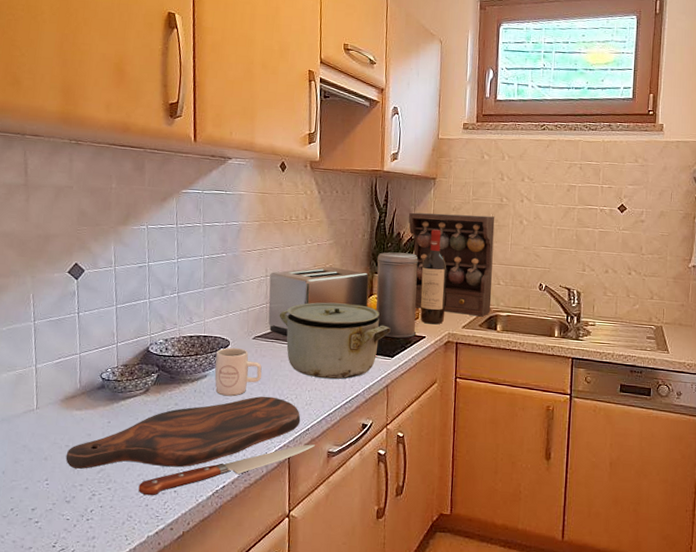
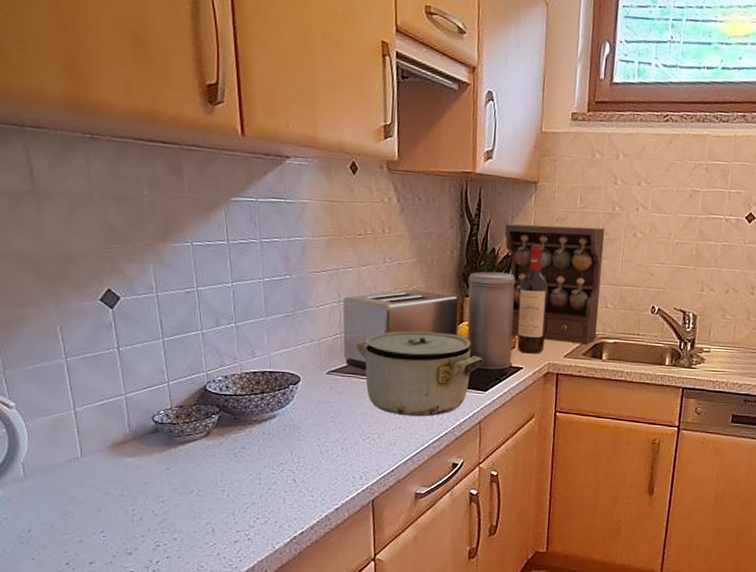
cutting board: present [65,396,301,469] -> none [122,436,385,519]
kitchen knife: present [138,444,316,495] -> none [207,486,402,544]
mug: present [214,347,262,397] -> none [285,383,339,438]

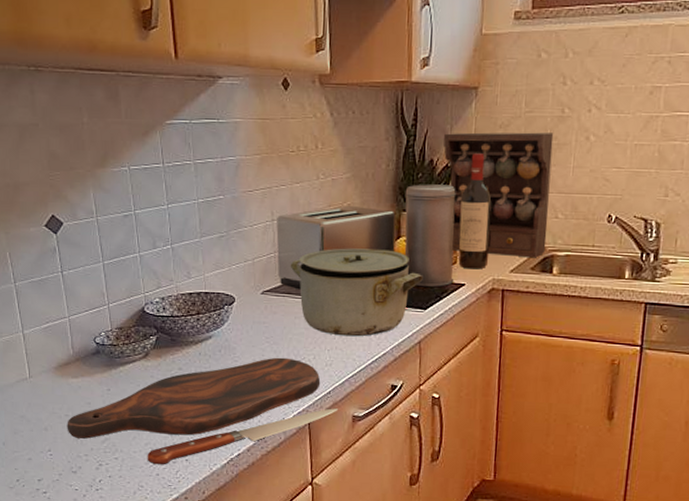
cutting board: none [122,436,385,519] -> present [67,357,321,439]
kitchen knife: none [207,486,402,544] -> present [147,408,339,464]

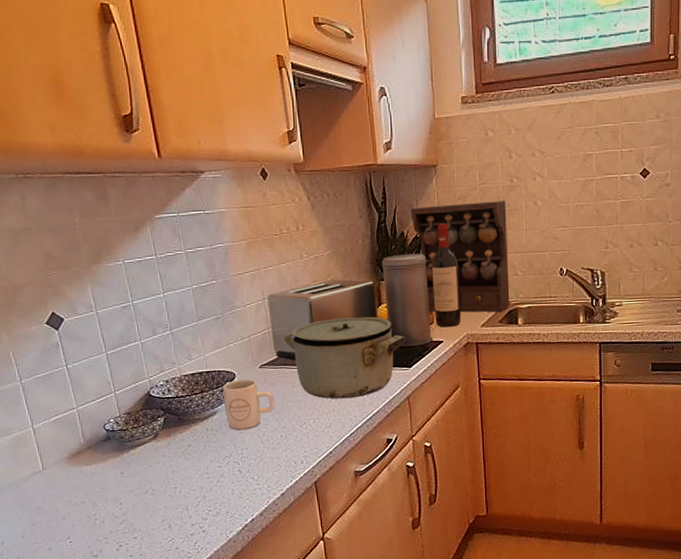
cutting board: present [67,357,321,439] -> none [84,424,322,523]
kitchen knife: present [147,408,339,464] -> none [165,466,342,538]
mug: none [220,304,274,359] -> present [223,379,275,431]

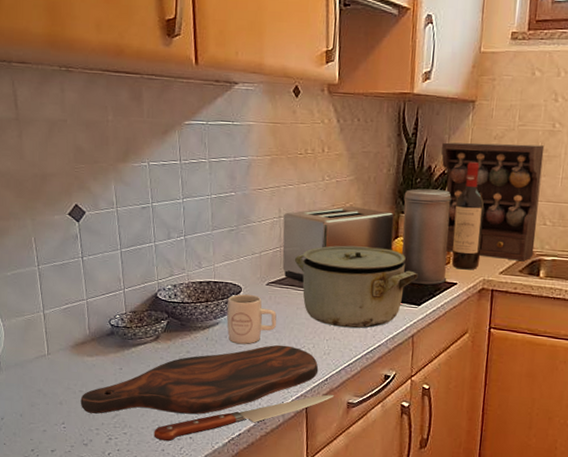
cutting board: none [84,424,322,523] -> present [80,344,319,415]
kitchen knife: none [165,466,342,538] -> present [154,394,335,441]

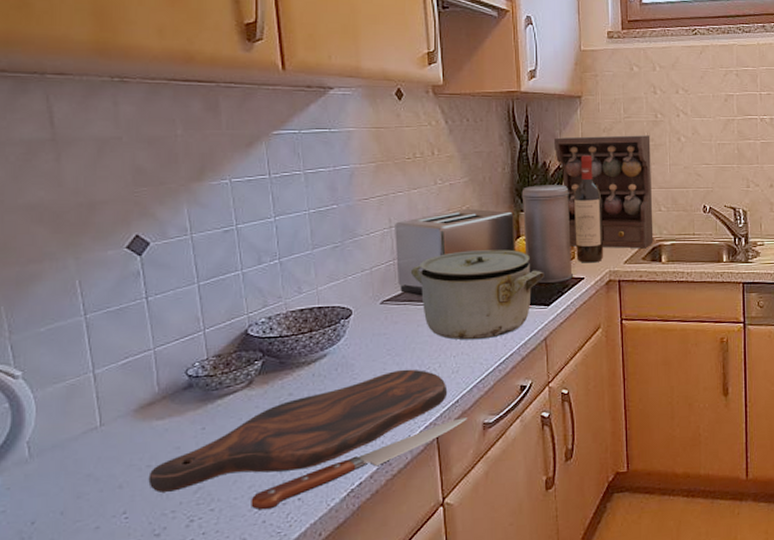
mug: present [226,294,277,345] -> none [336,316,396,376]

